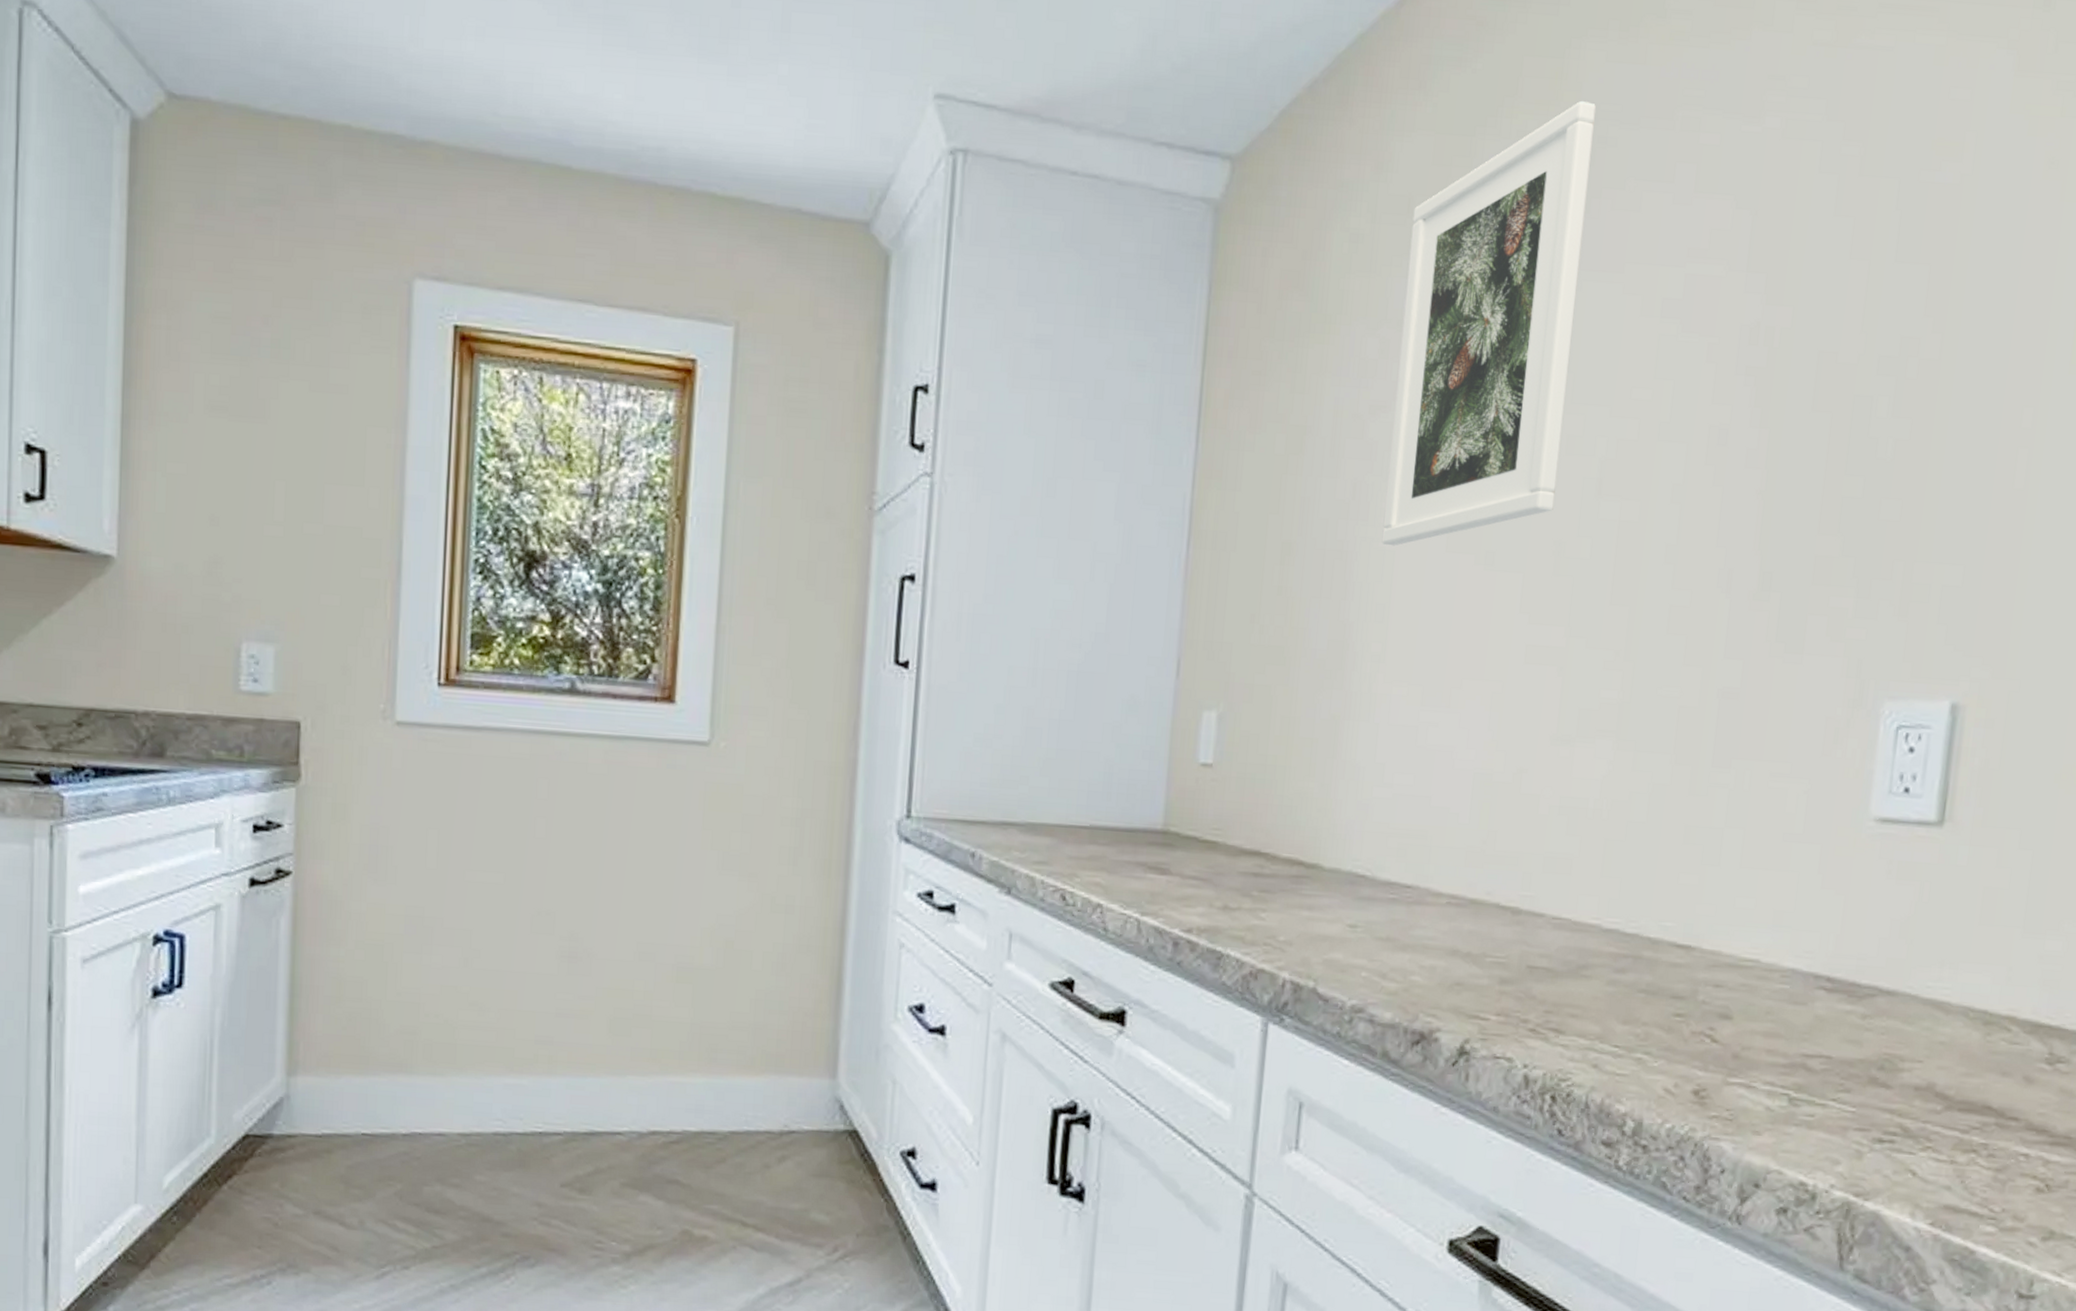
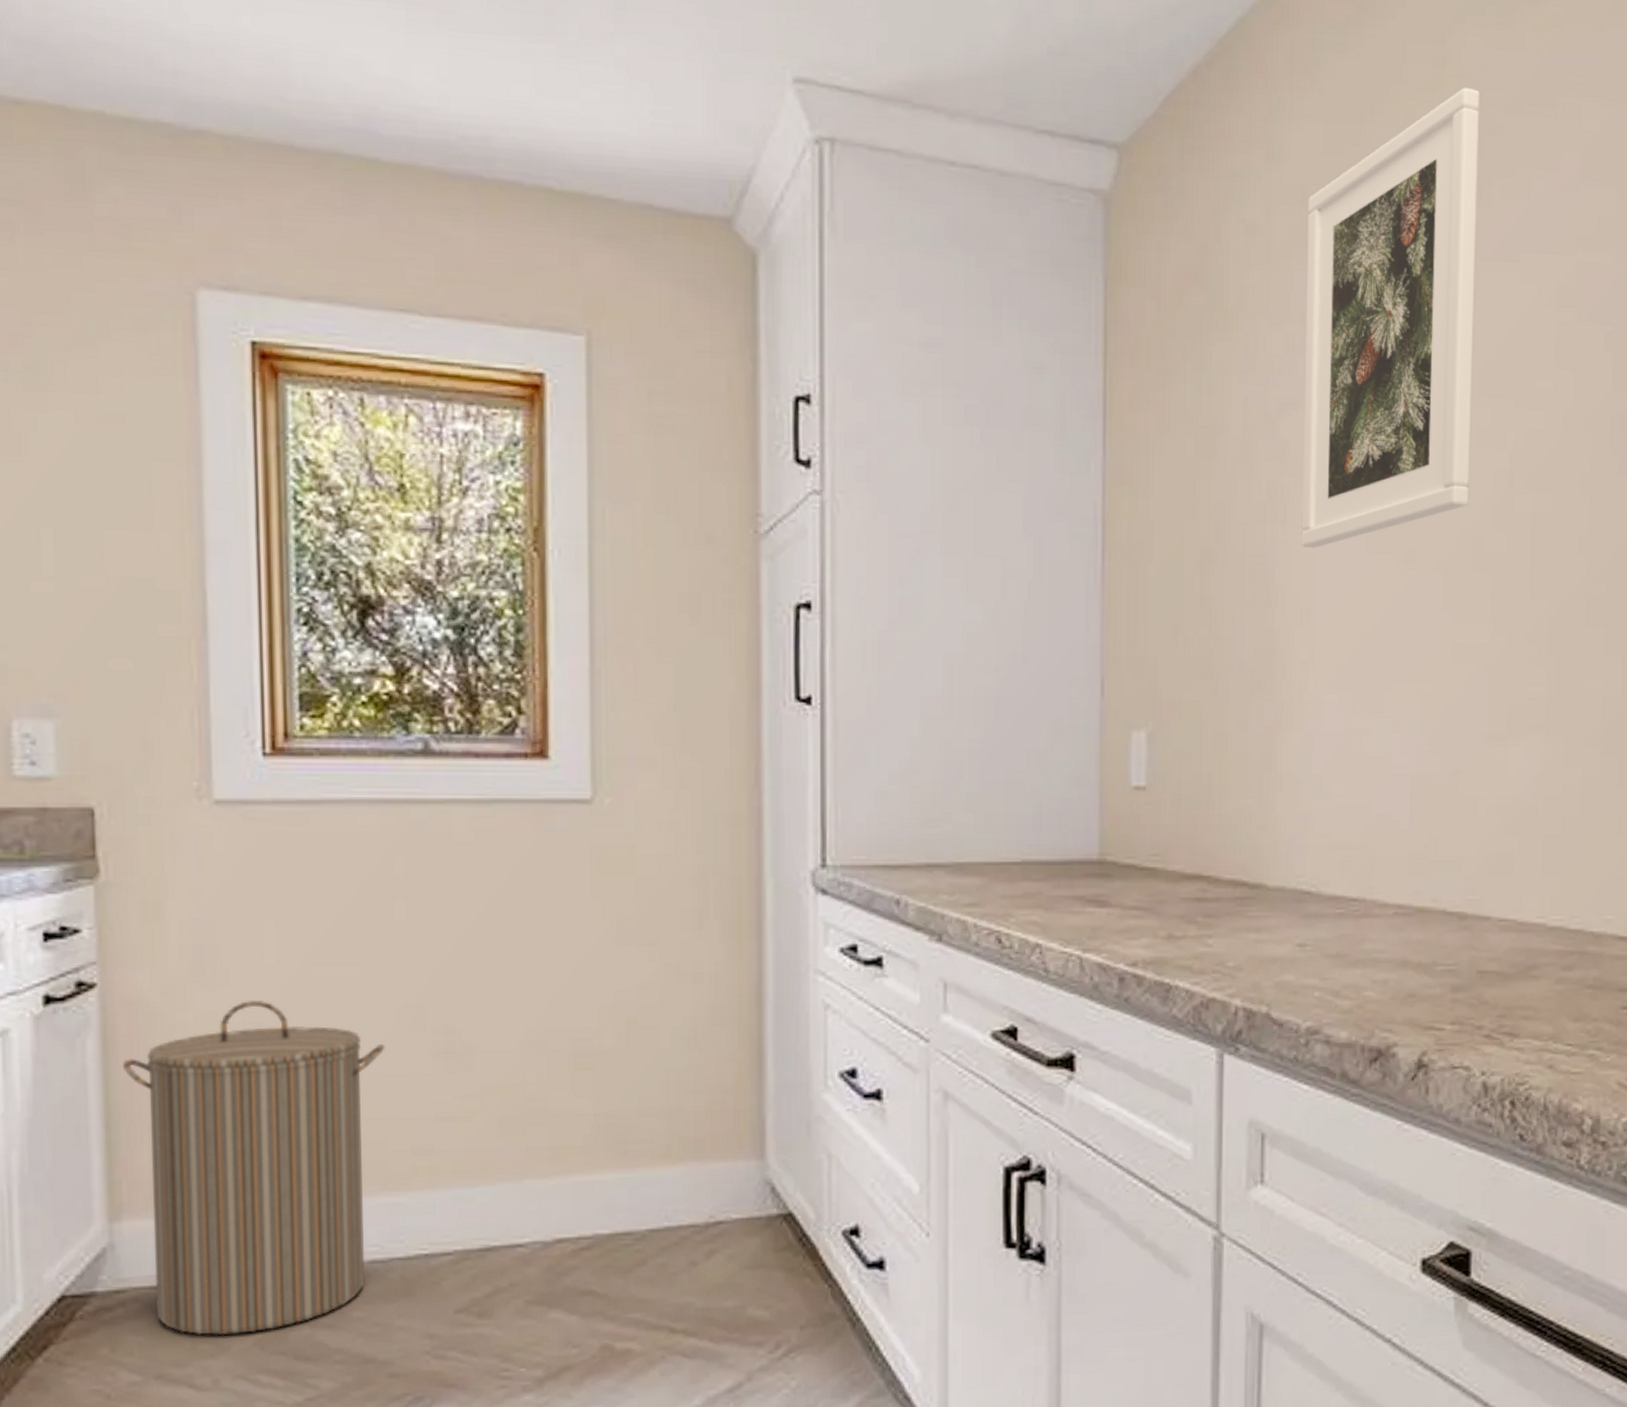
laundry hamper: none [308,896,520,1184] -> present [123,999,386,1336]

